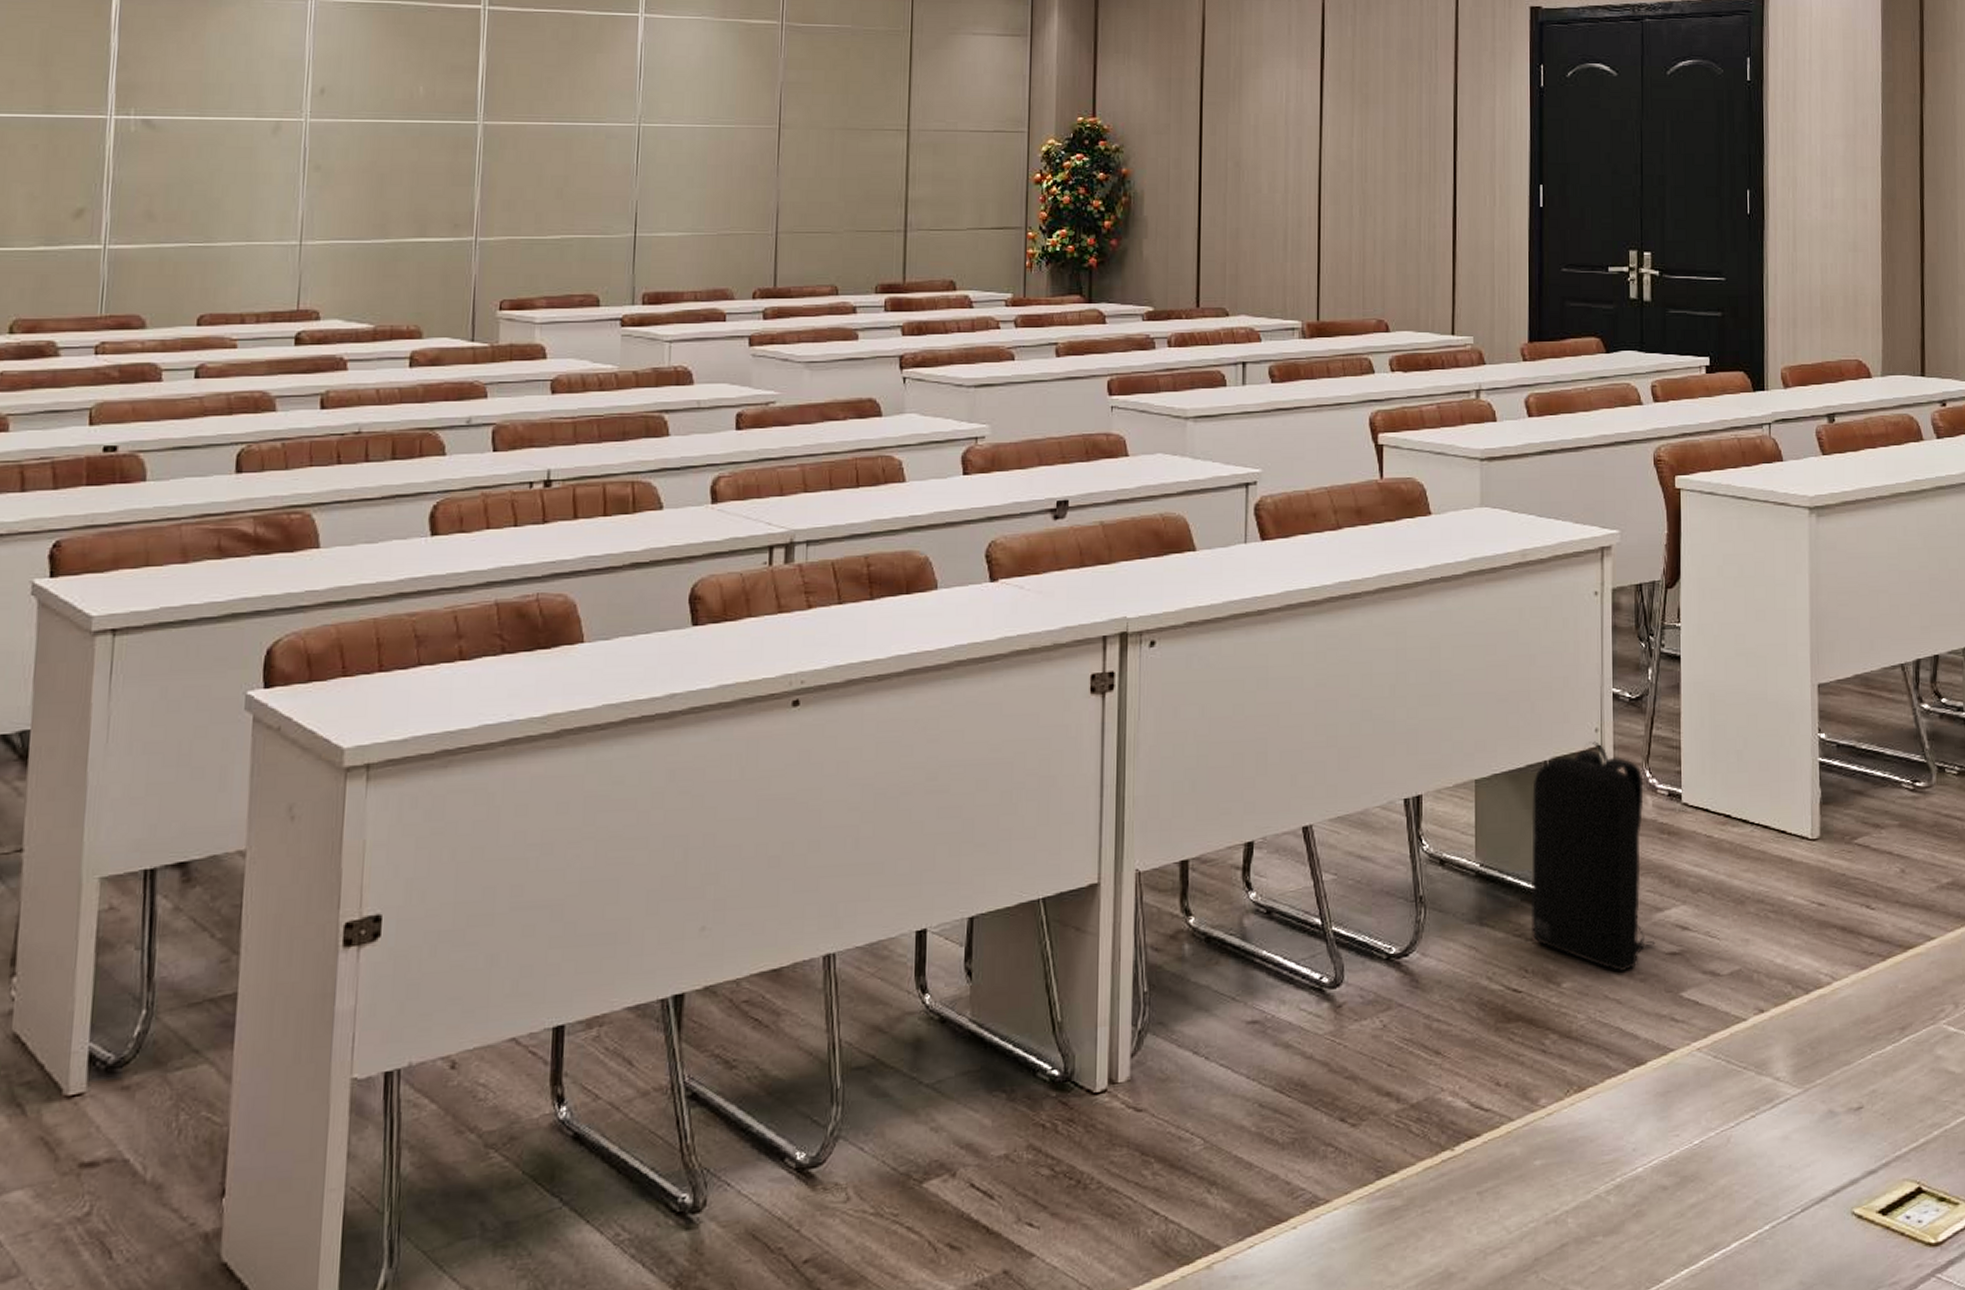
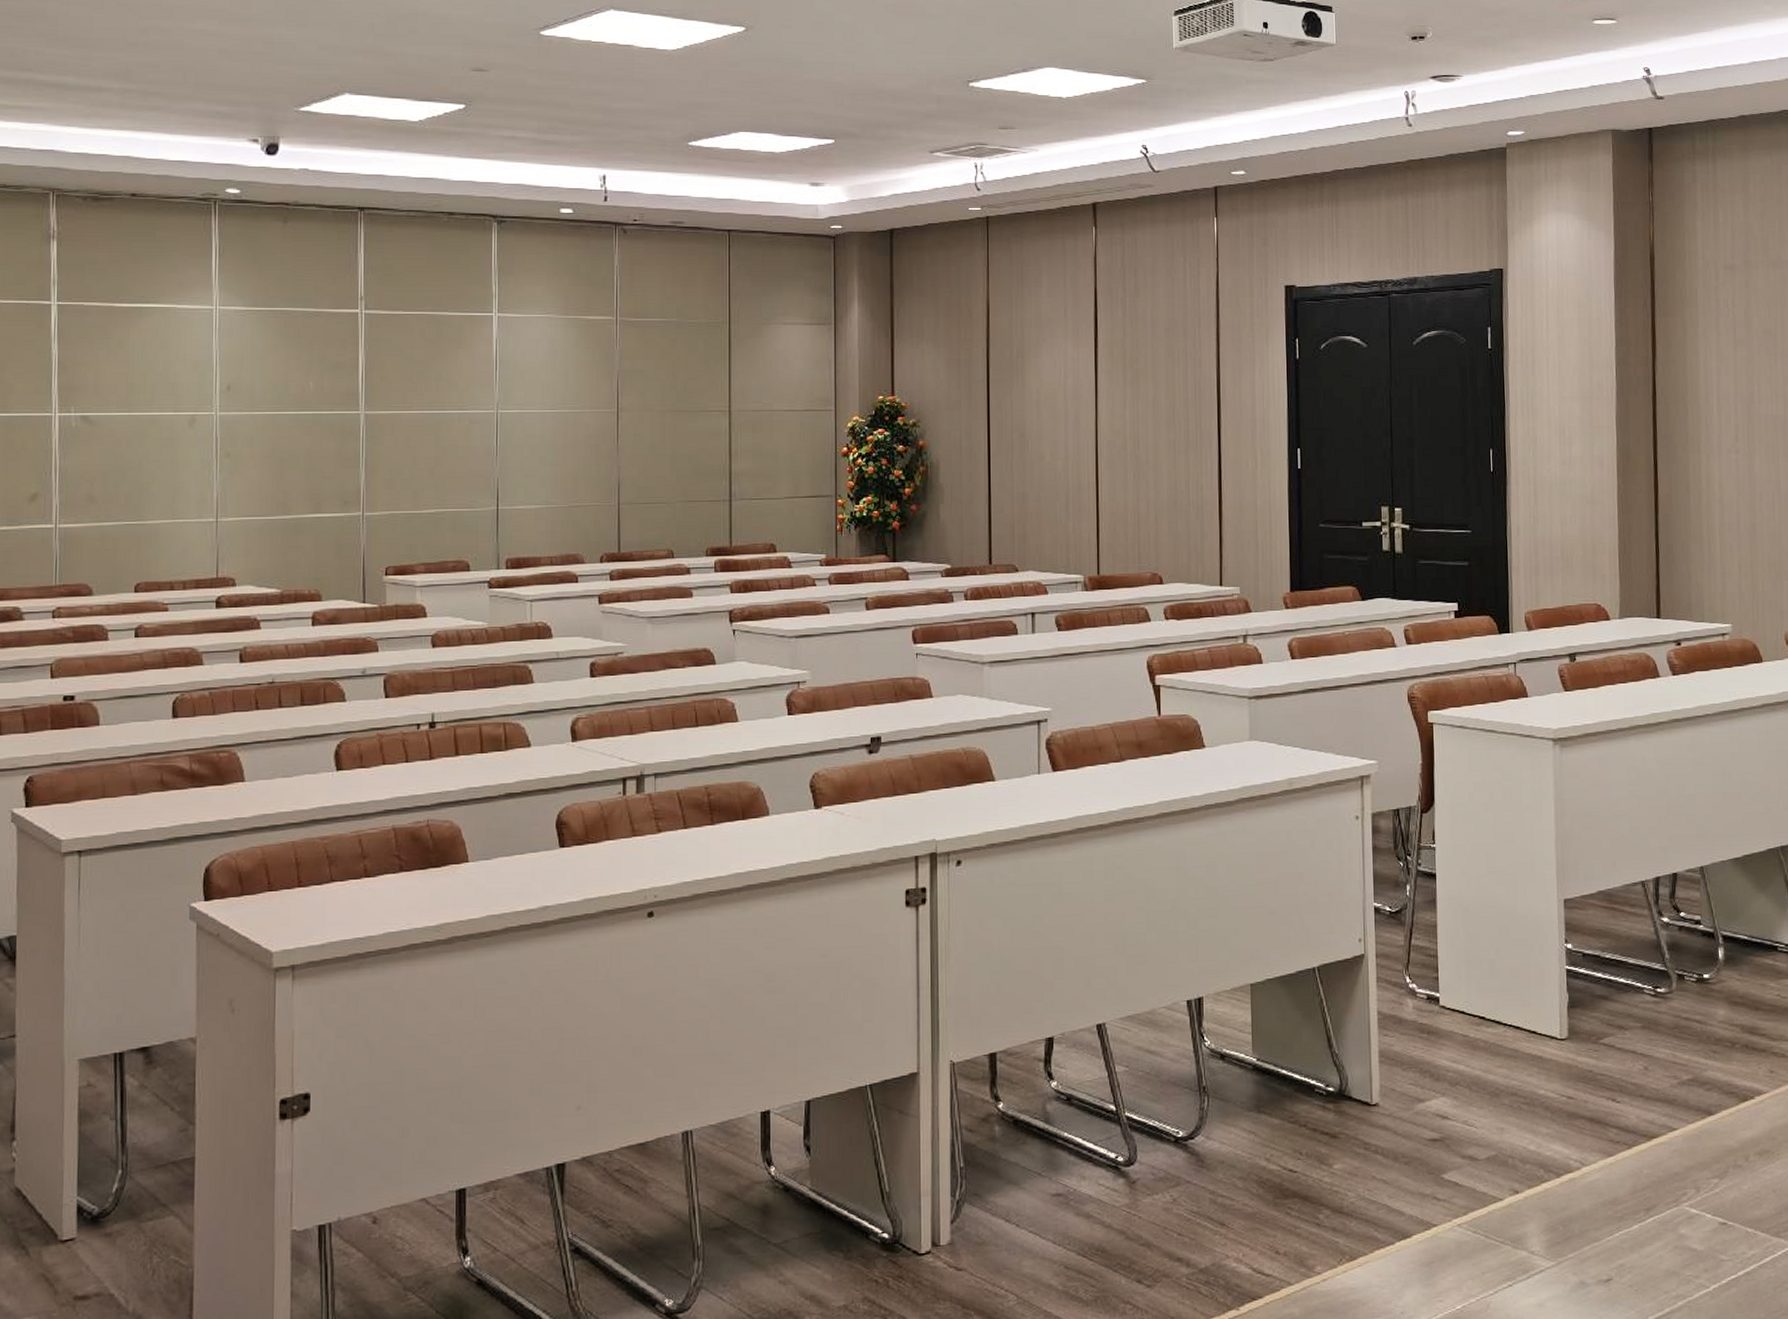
backpack: present [1530,741,1656,972] -> none [1302,950,1418,1156]

